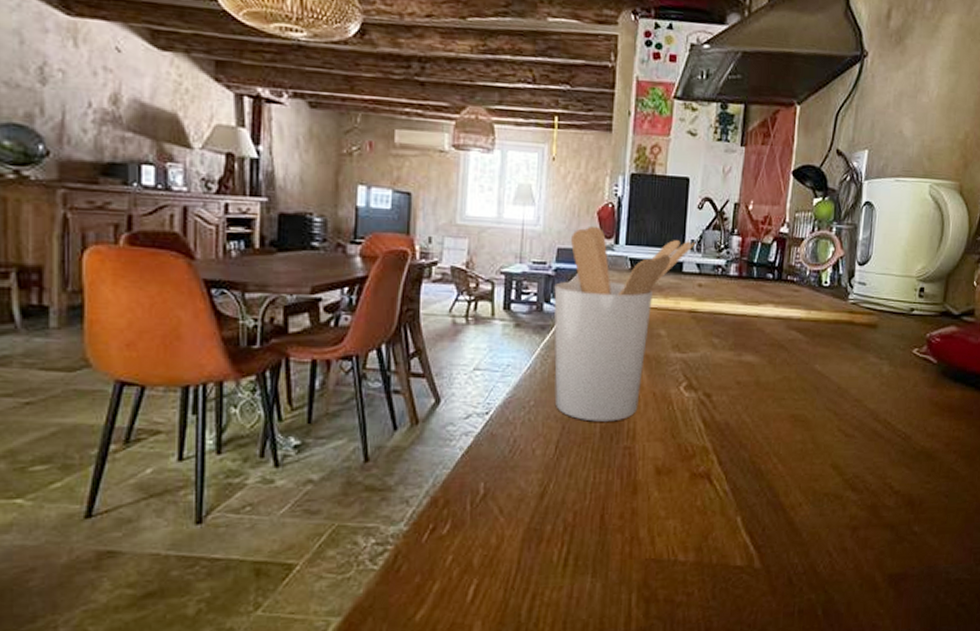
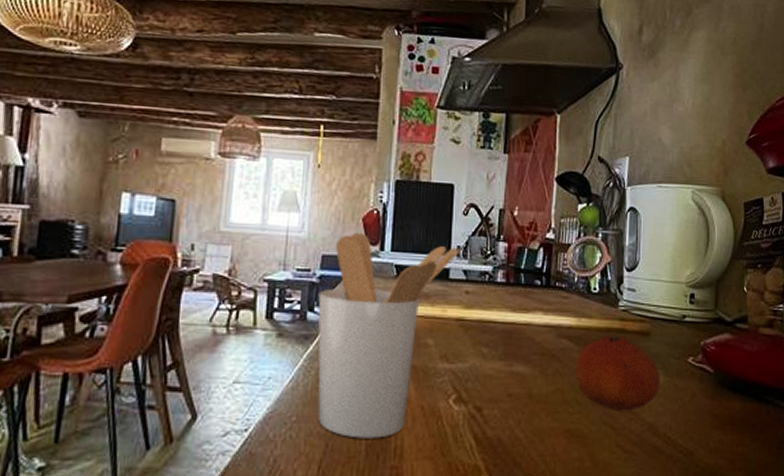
fruit: none [801,328,885,398] -> present [574,336,660,411]

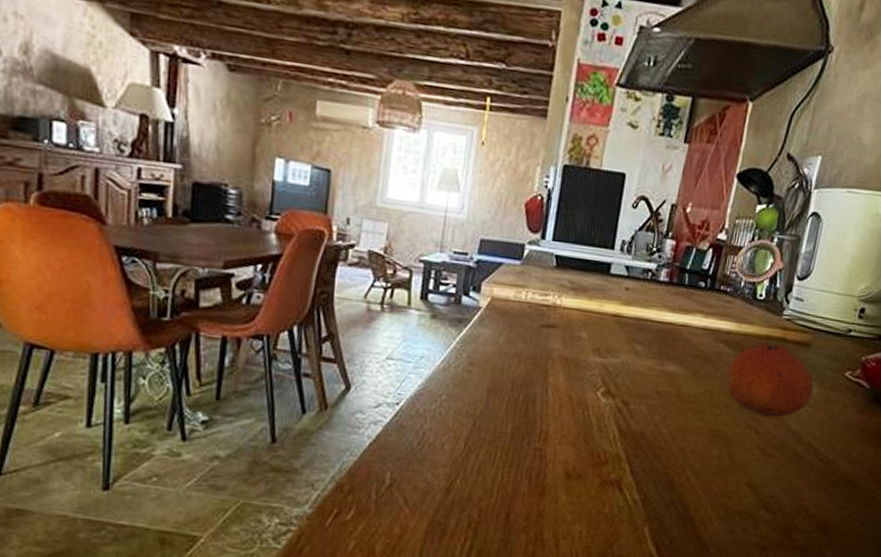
utensil holder: present [317,232,462,439] -> none [467,217,627,422]

